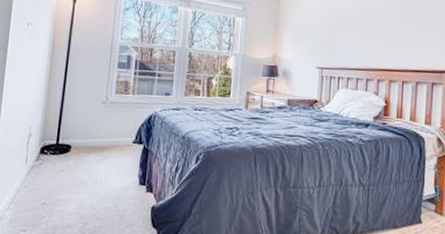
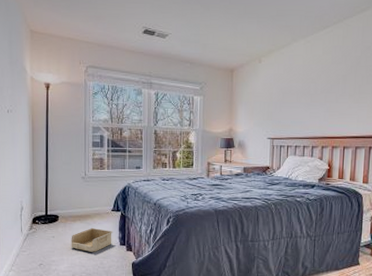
storage bin: none [81,162,133,192] -> present [71,228,113,252]

